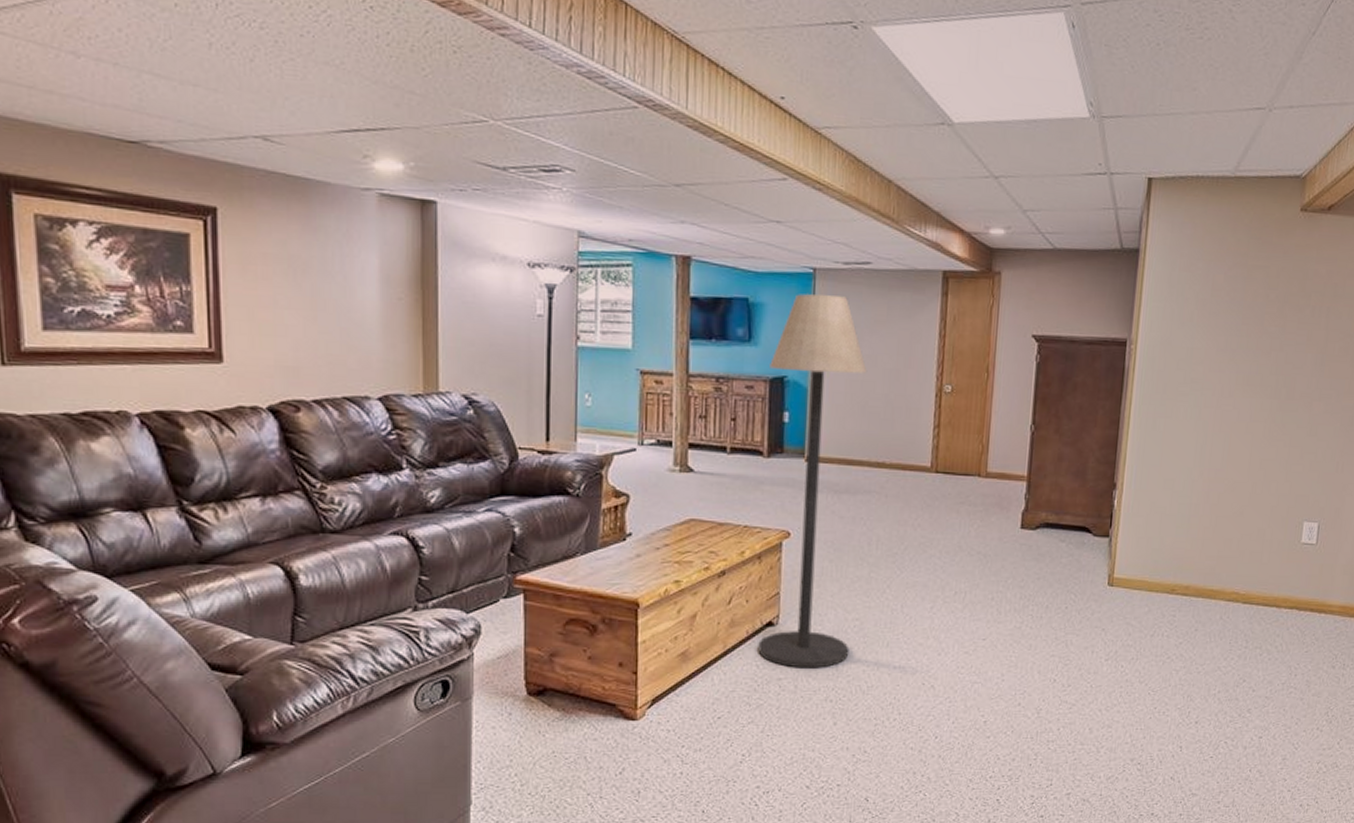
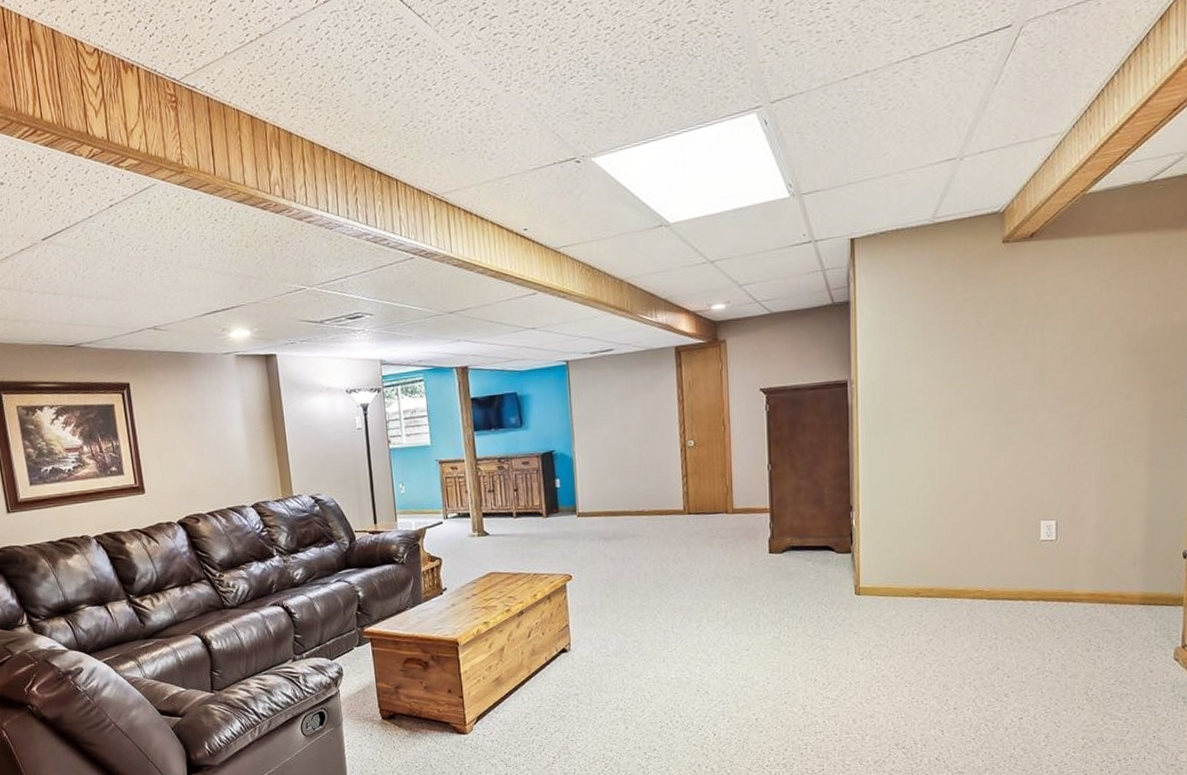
floor lamp: present [758,294,868,668] -> none [540,380,632,685]

